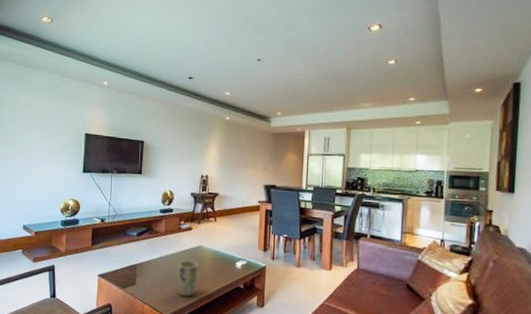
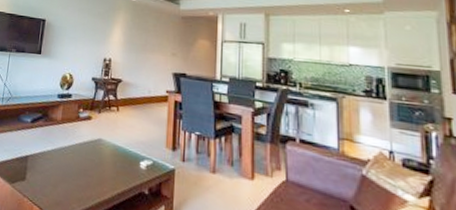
plant pot: present [176,260,198,297] -> none [71,154,97,200]

